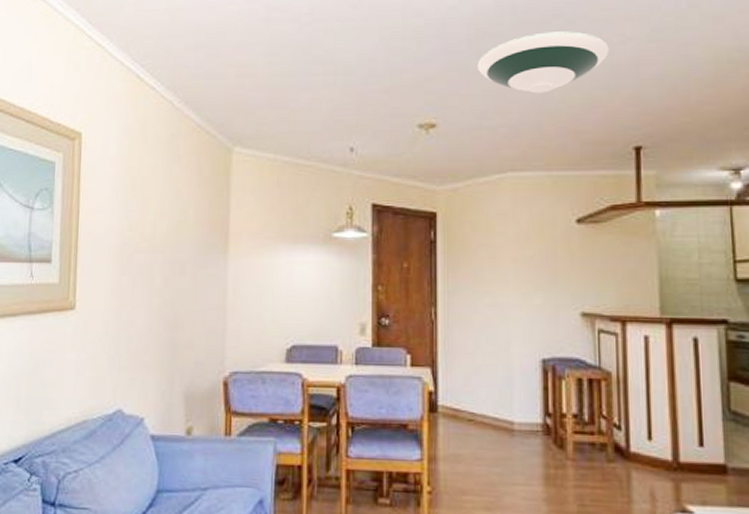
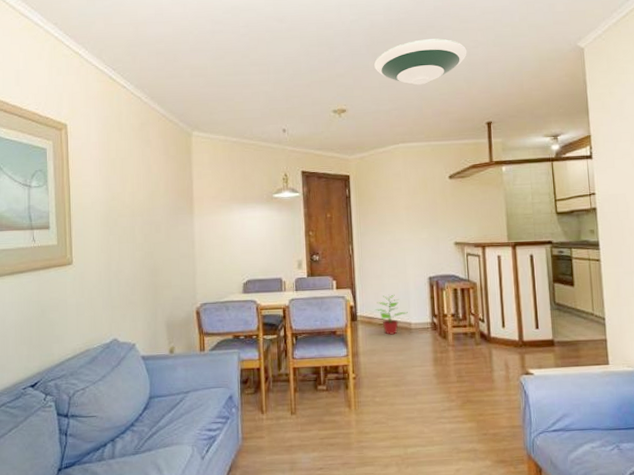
potted plant: none [463,379,509,436] -> present [375,294,408,335]

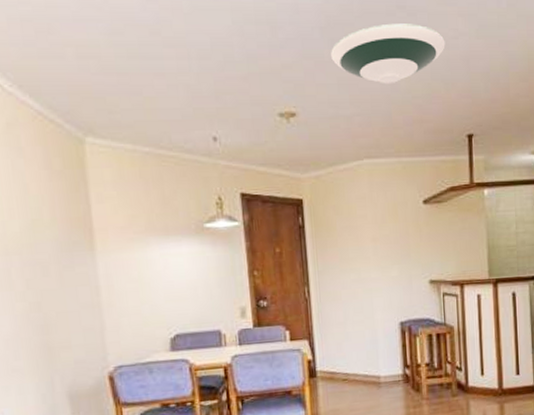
potted plant: present [375,294,408,335] -> none [337,343,376,392]

